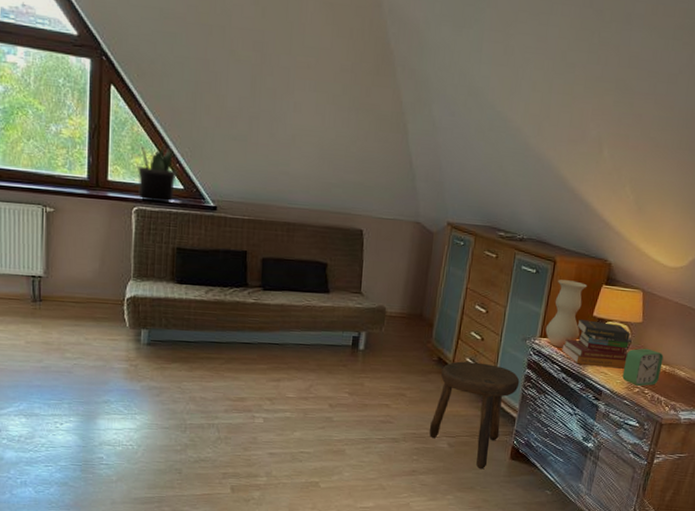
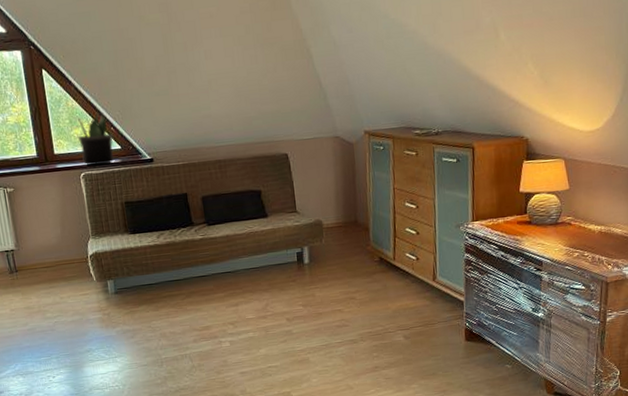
stool: present [429,361,520,468] -> none [383,255,461,354]
vase: present [545,279,588,348] -> none [476,162,510,228]
books: present [561,319,632,369] -> none [495,195,562,240]
alarm clock: present [622,348,664,387] -> none [559,212,597,251]

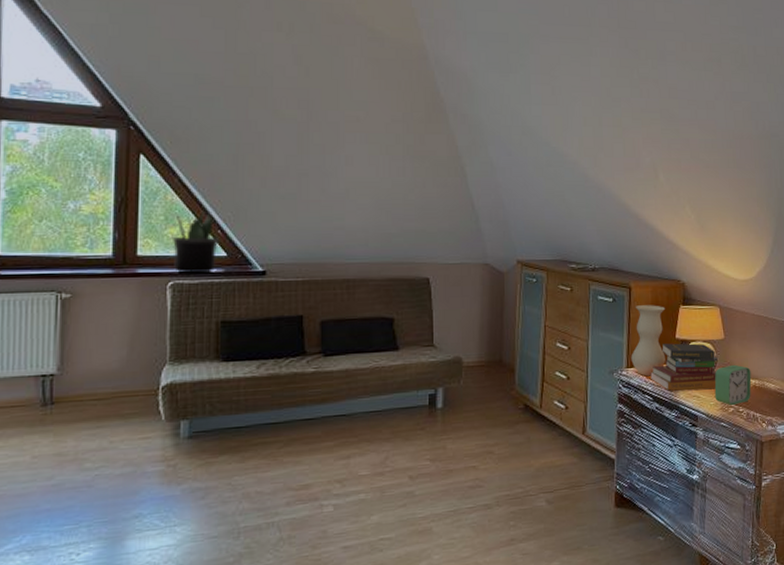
vase: none [476,162,510,228] -> present [631,305,666,377]
books: none [495,195,562,240] -> present [650,343,718,391]
alarm clock: none [559,212,597,251] -> present [714,364,752,406]

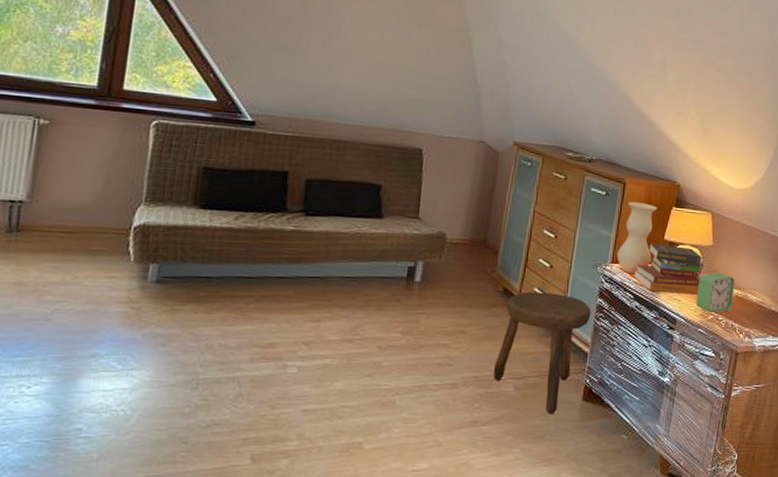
planter: present [173,209,218,273] -> none [160,46,210,116]
stool: none [523,403,613,524] -> present [493,291,591,413]

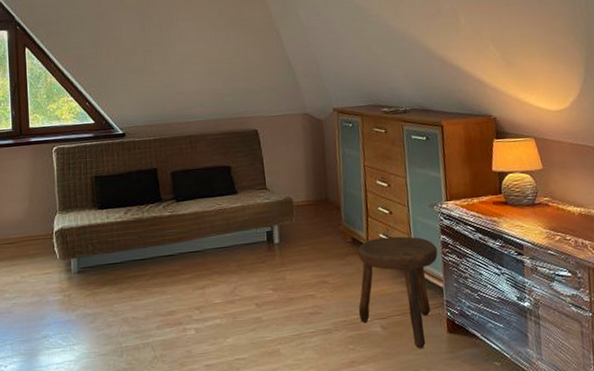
vase: present [616,202,658,274] -> none [448,140,485,209]
books: present [634,243,703,295] -> none [470,175,540,222]
alarm clock: present [696,272,735,314] -> none [536,193,578,235]

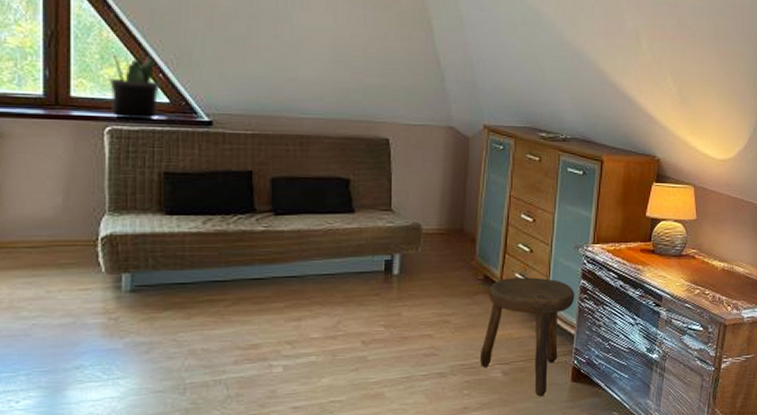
planter: none [54,88,87,140] -> present [110,48,160,119]

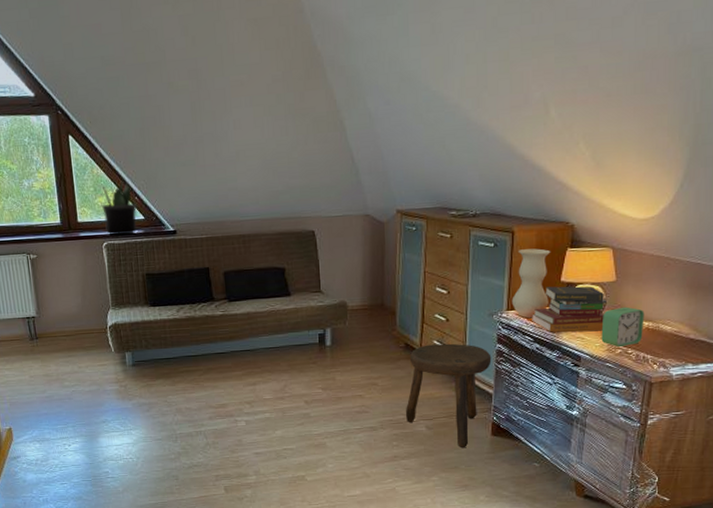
vase: none [598,180,638,254] -> present [512,248,551,319]
books: none [617,221,688,270] -> present [532,286,607,333]
alarm clock: none [681,246,721,288] -> present [601,306,645,348]

